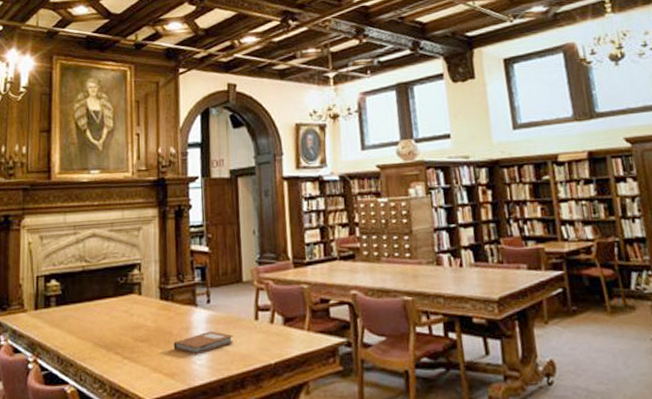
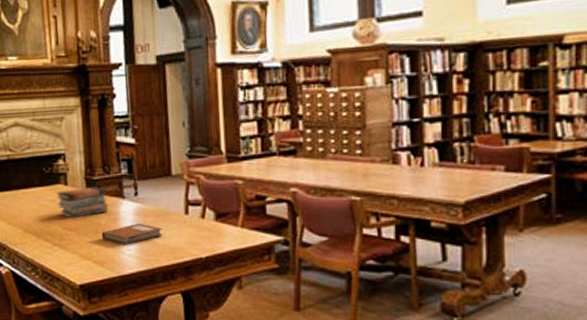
book stack: none [129,295,181,329] -> present [56,186,108,218]

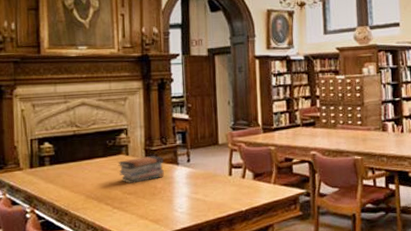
notebook: present [101,223,163,246] -> none [157,184,210,205]

